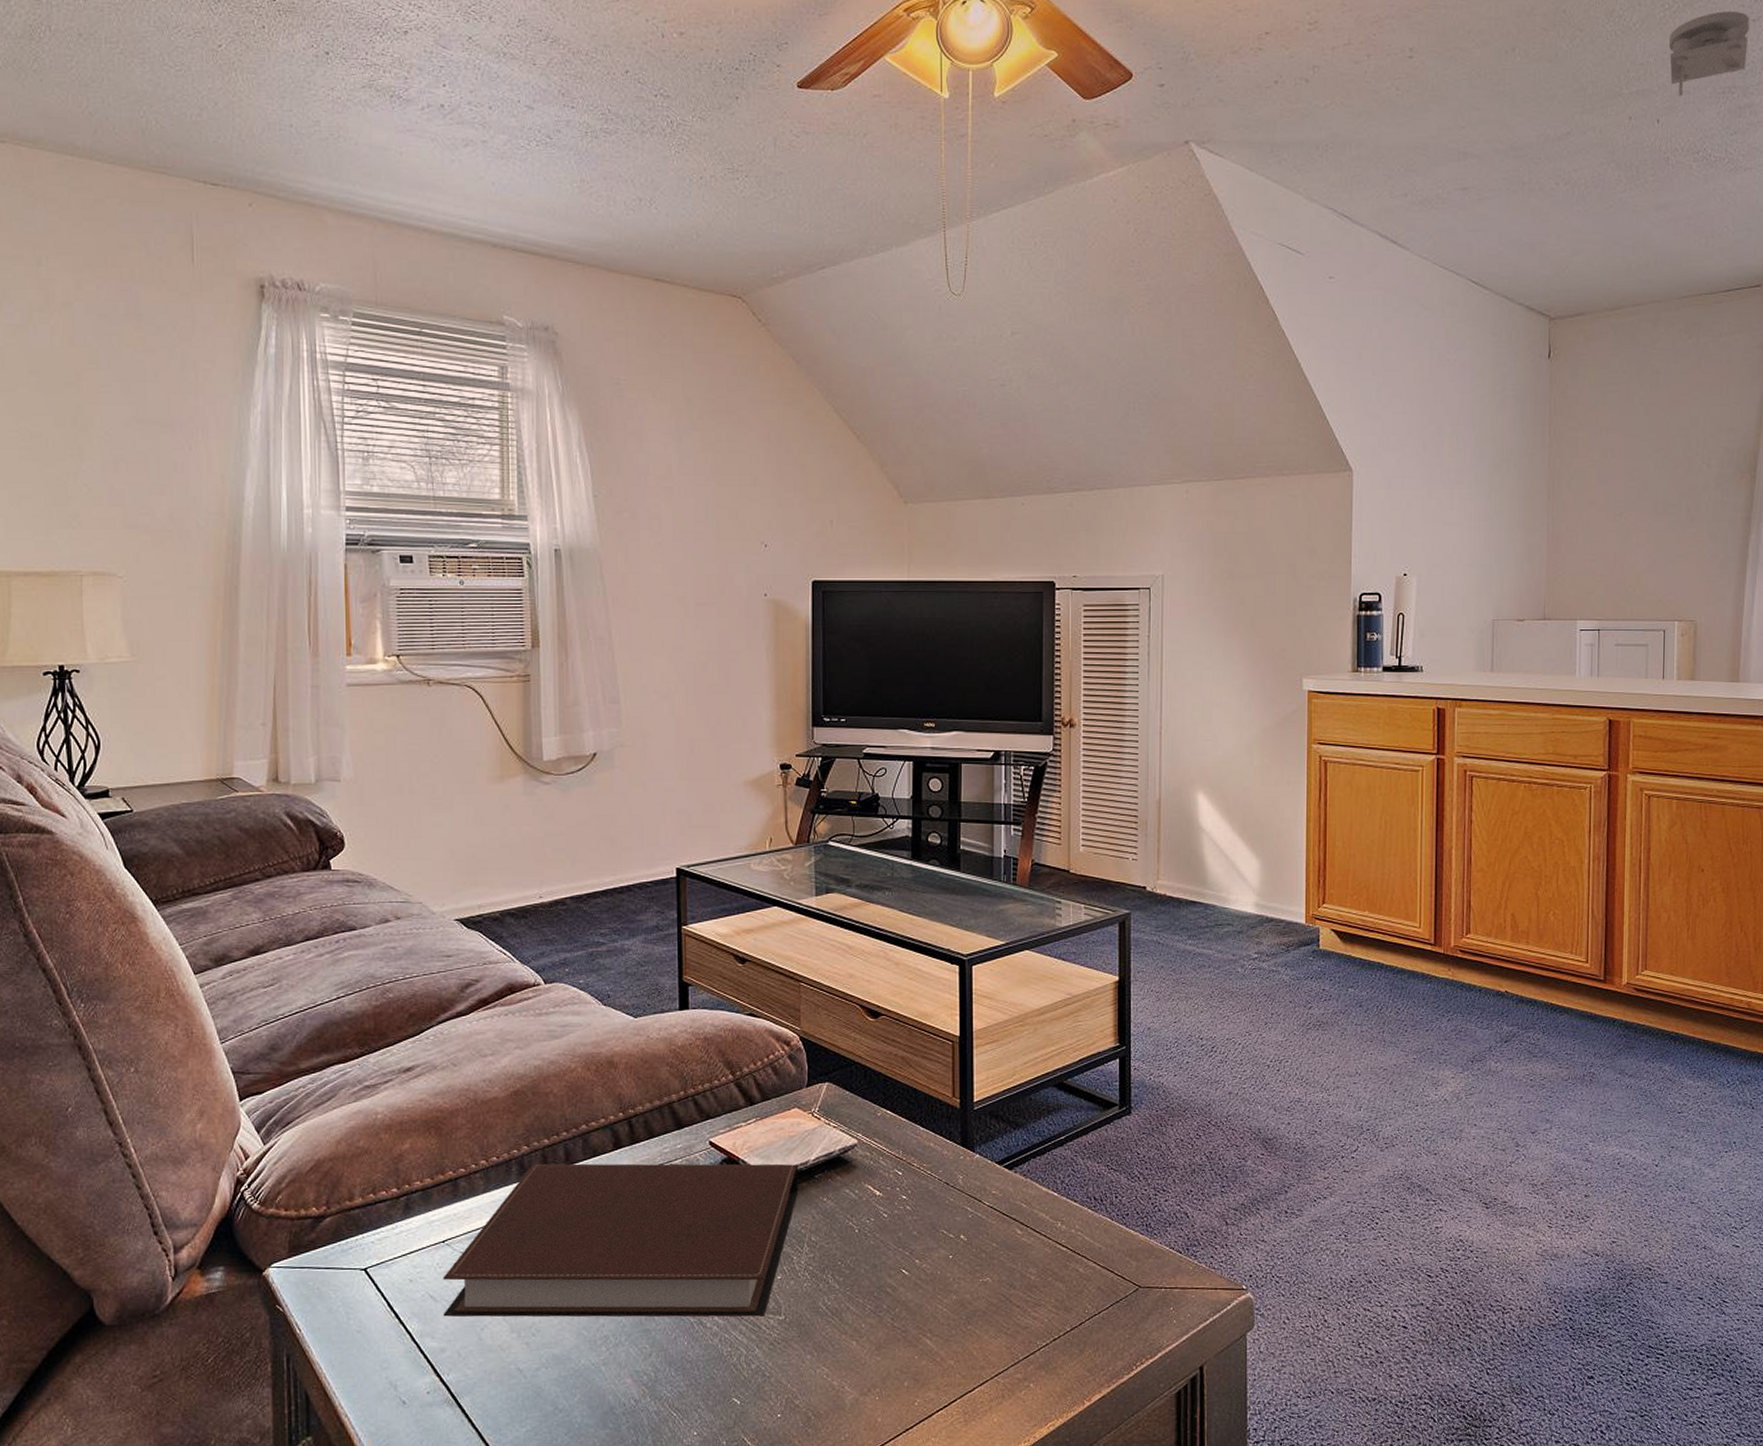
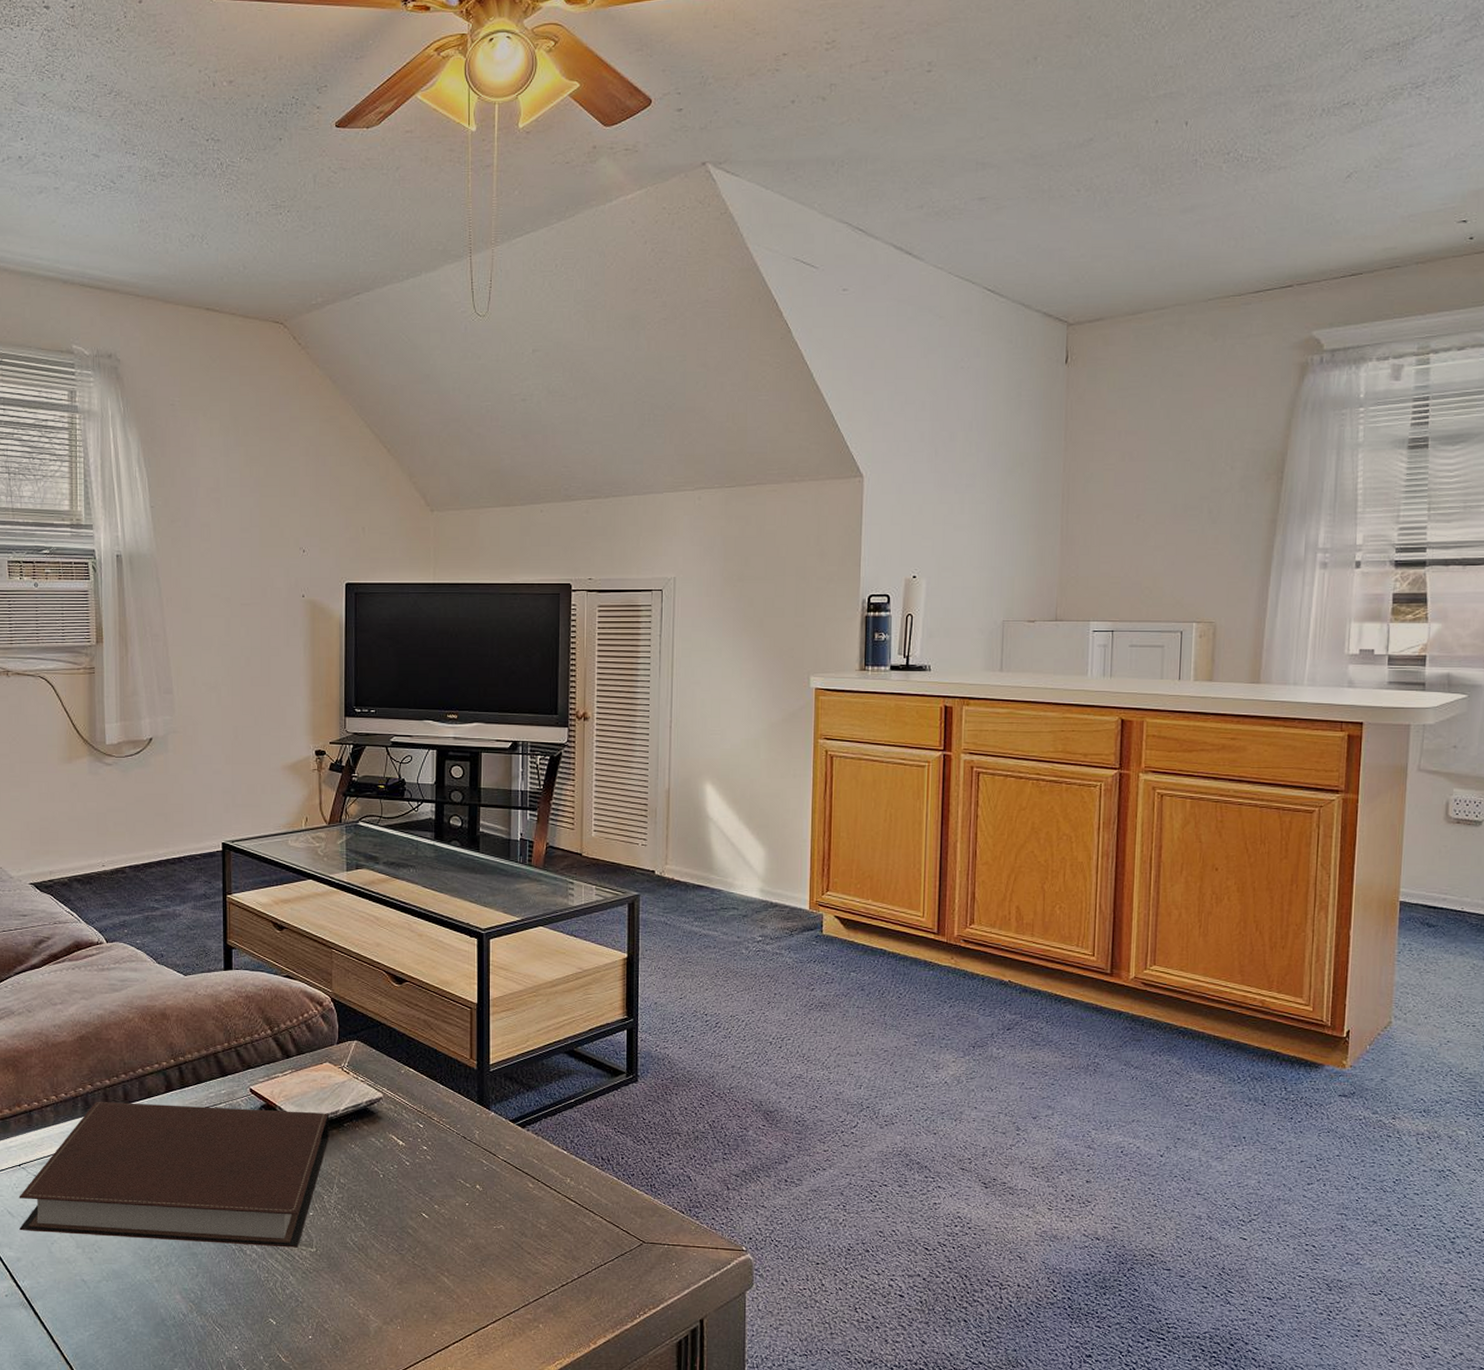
smoke detector: present [1669,10,1749,96] -> none [1200,8,1288,97]

